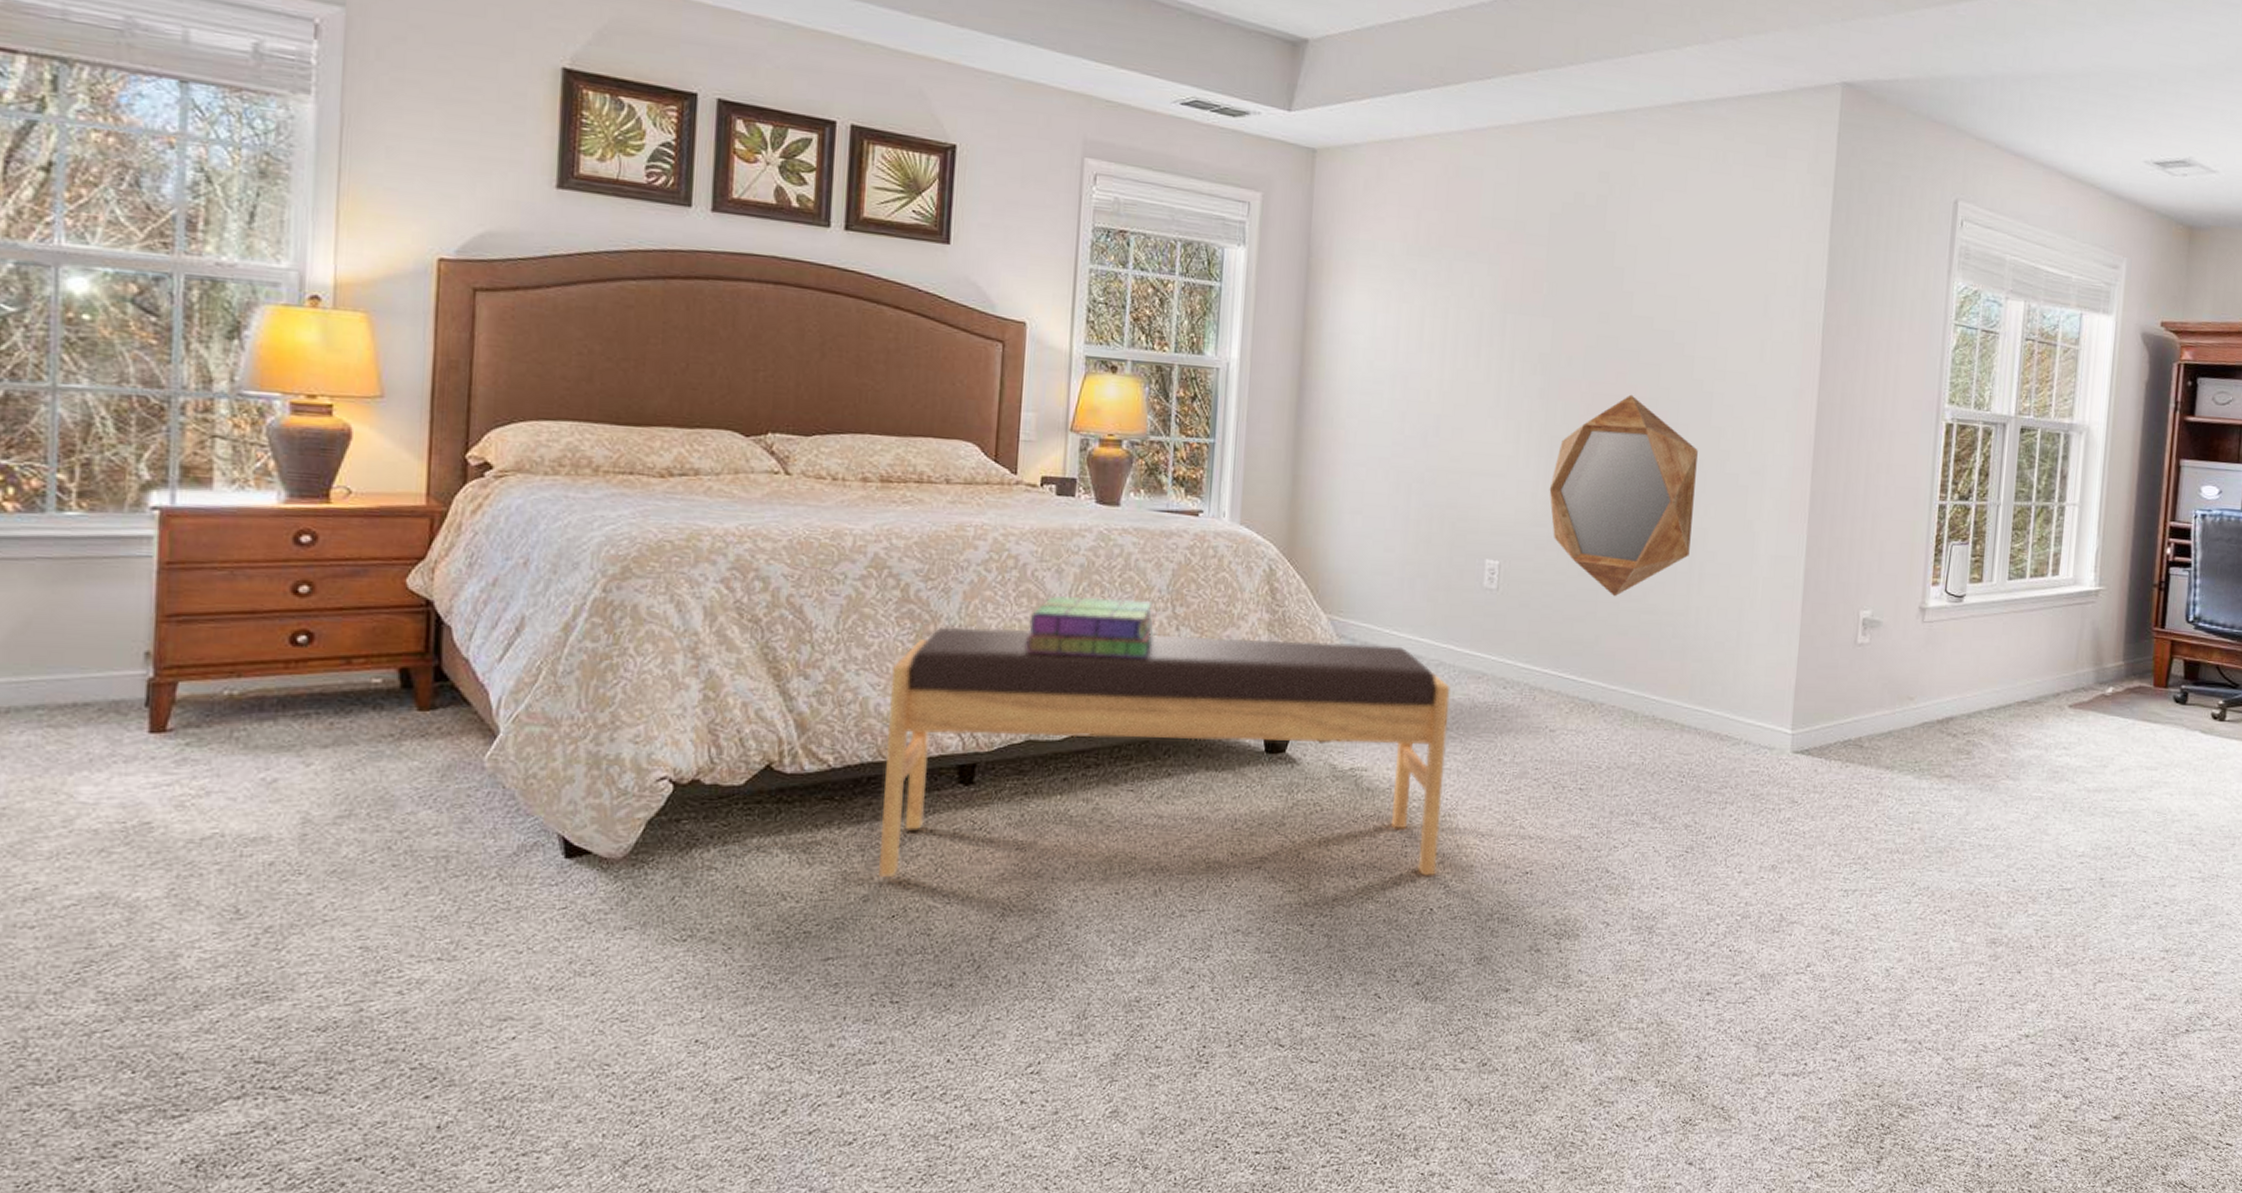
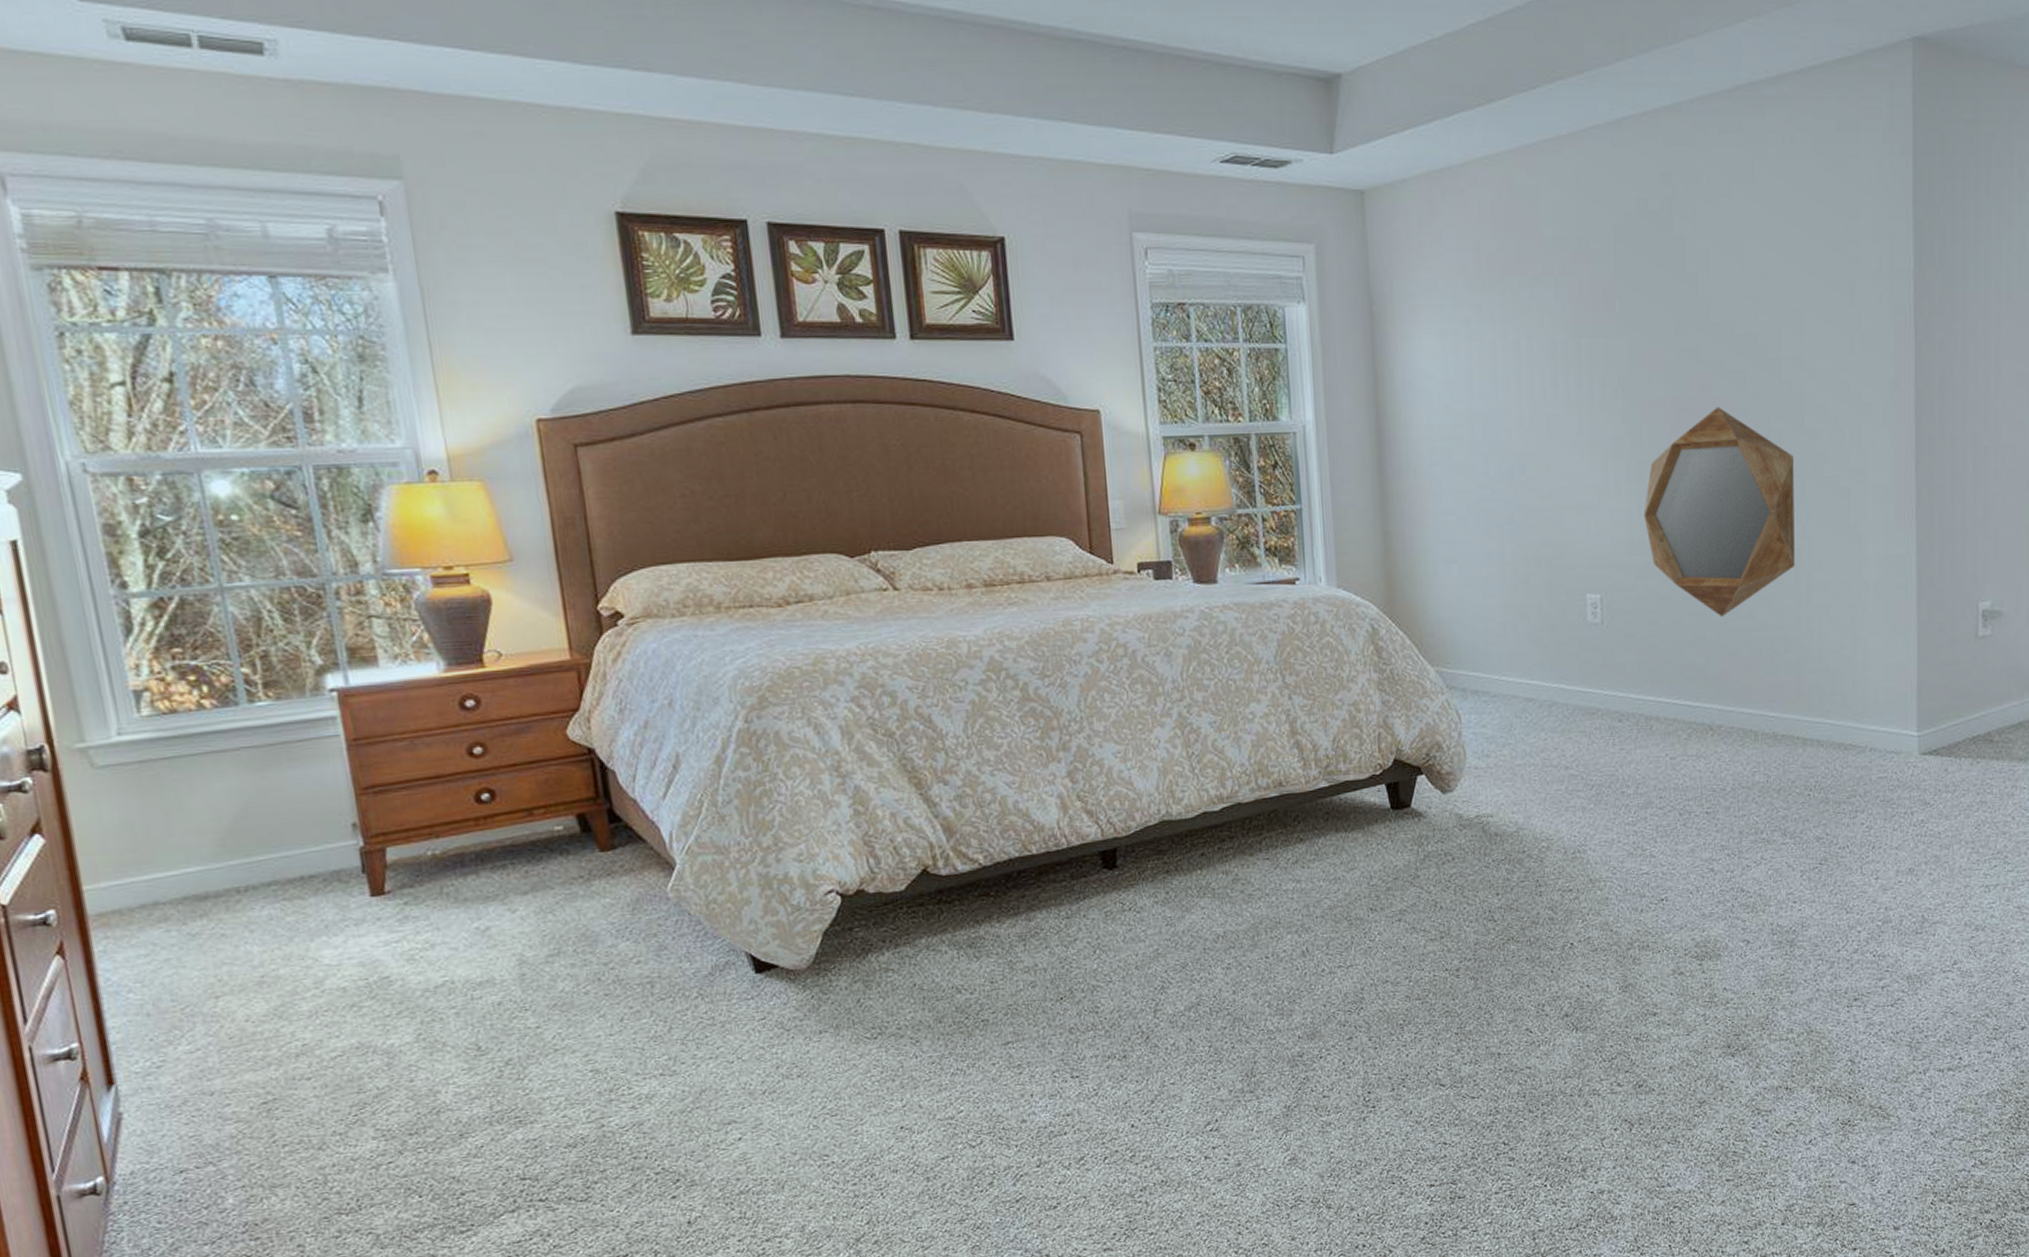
bench: present [879,627,1451,878] -> none [1024,691,1572,964]
stack of books: present [1026,596,1154,658] -> none [1146,674,1268,737]

